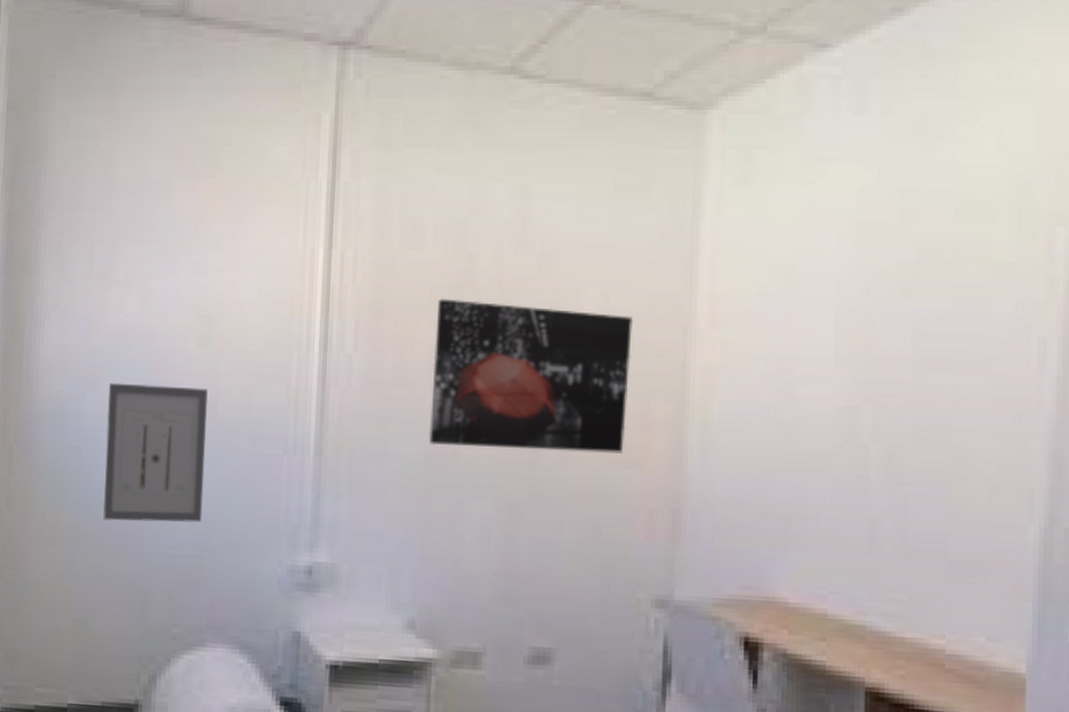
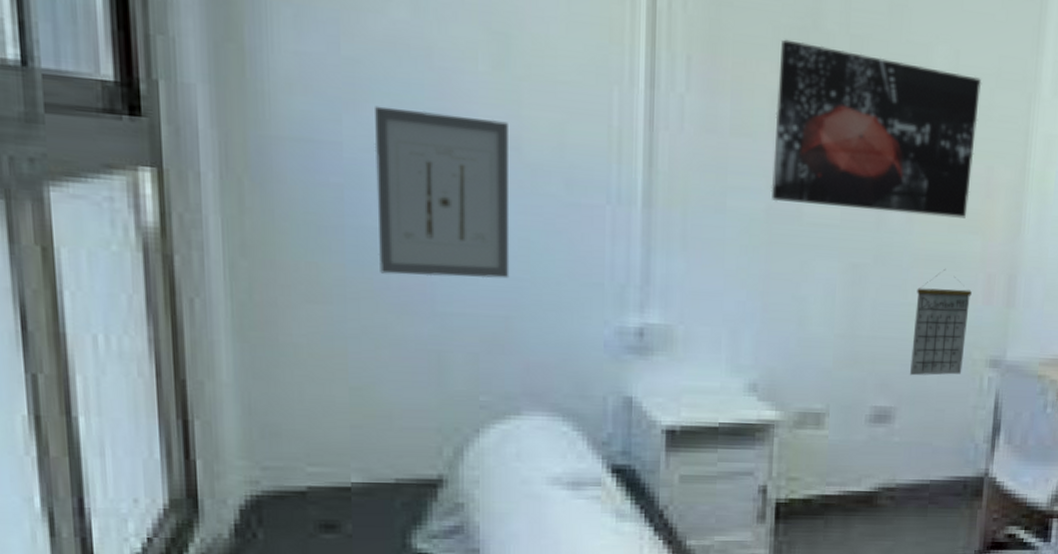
calendar: none [569,504,632,616] -> present [910,268,972,376]

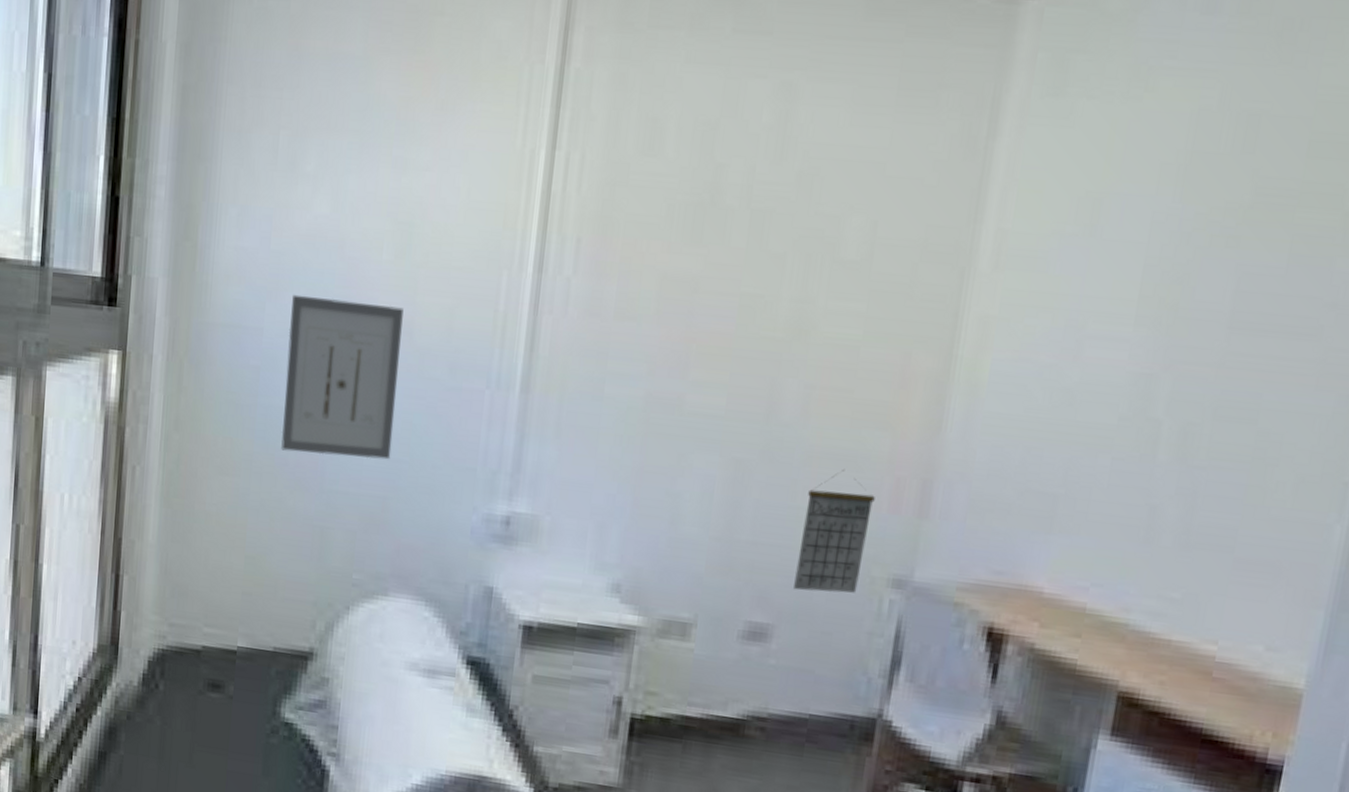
wall art: present [771,39,982,218] -> none [652,217,903,412]

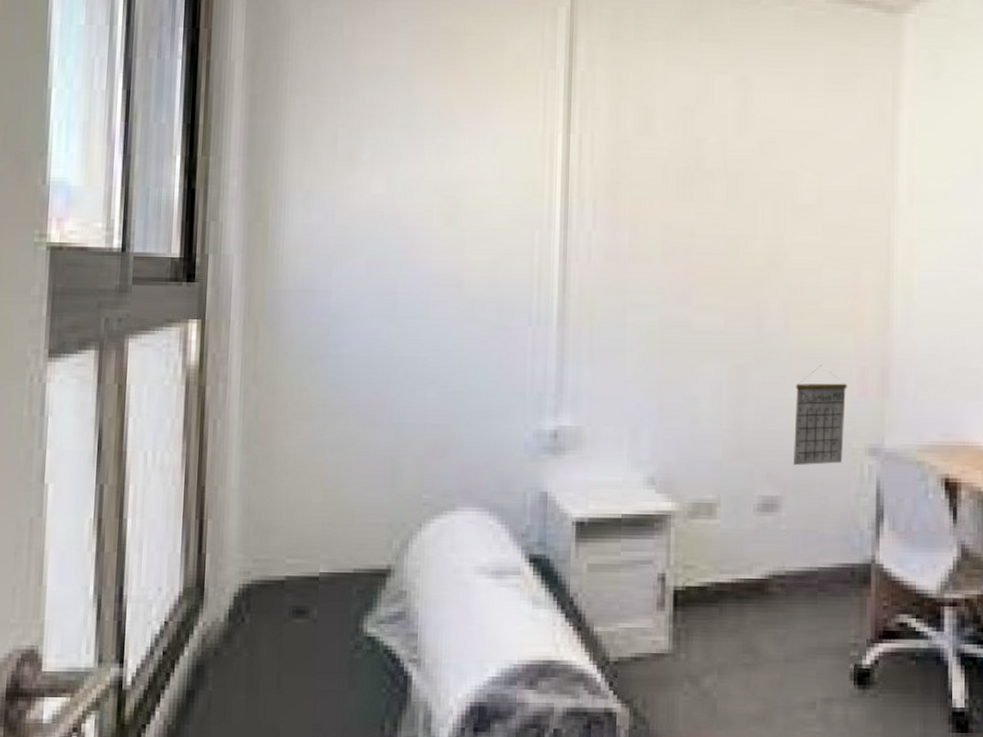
wall art: present [281,294,404,460] -> none [351,260,454,394]

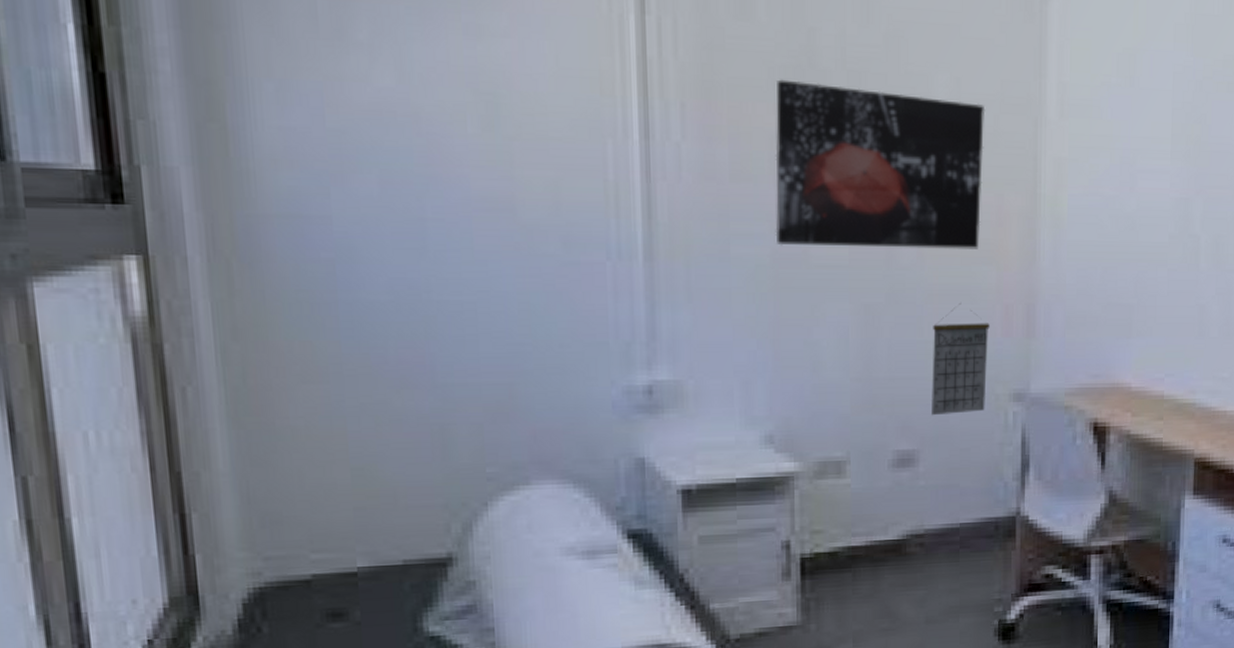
wall art: none [663,180,844,318] -> present [775,79,986,249]

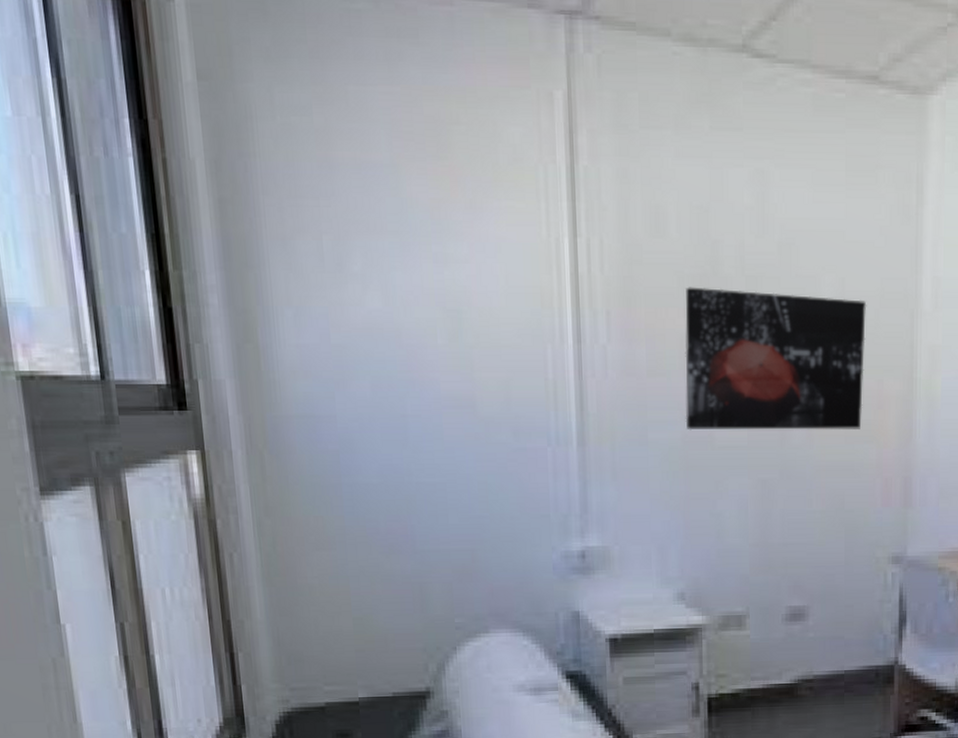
calendar: present [932,302,990,416] -> none [820,476,871,576]

